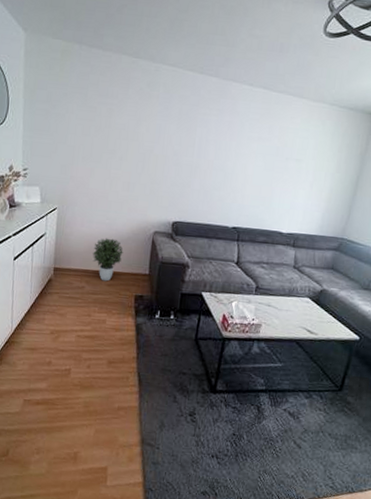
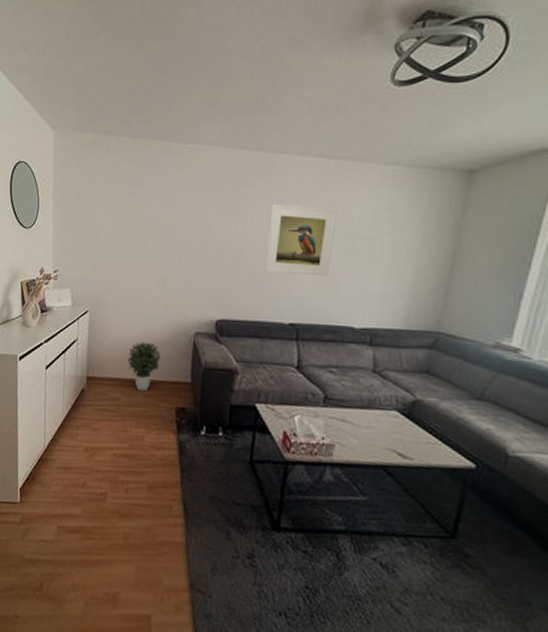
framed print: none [214,125,276,190] -> present [263,204,337,277]

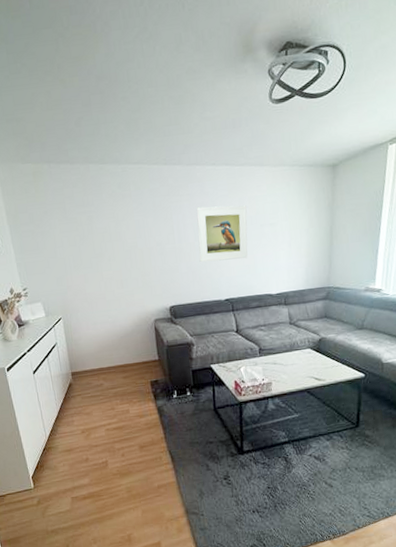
potted plant: present [127,341,161,392] -> none [103,334,131,375]

